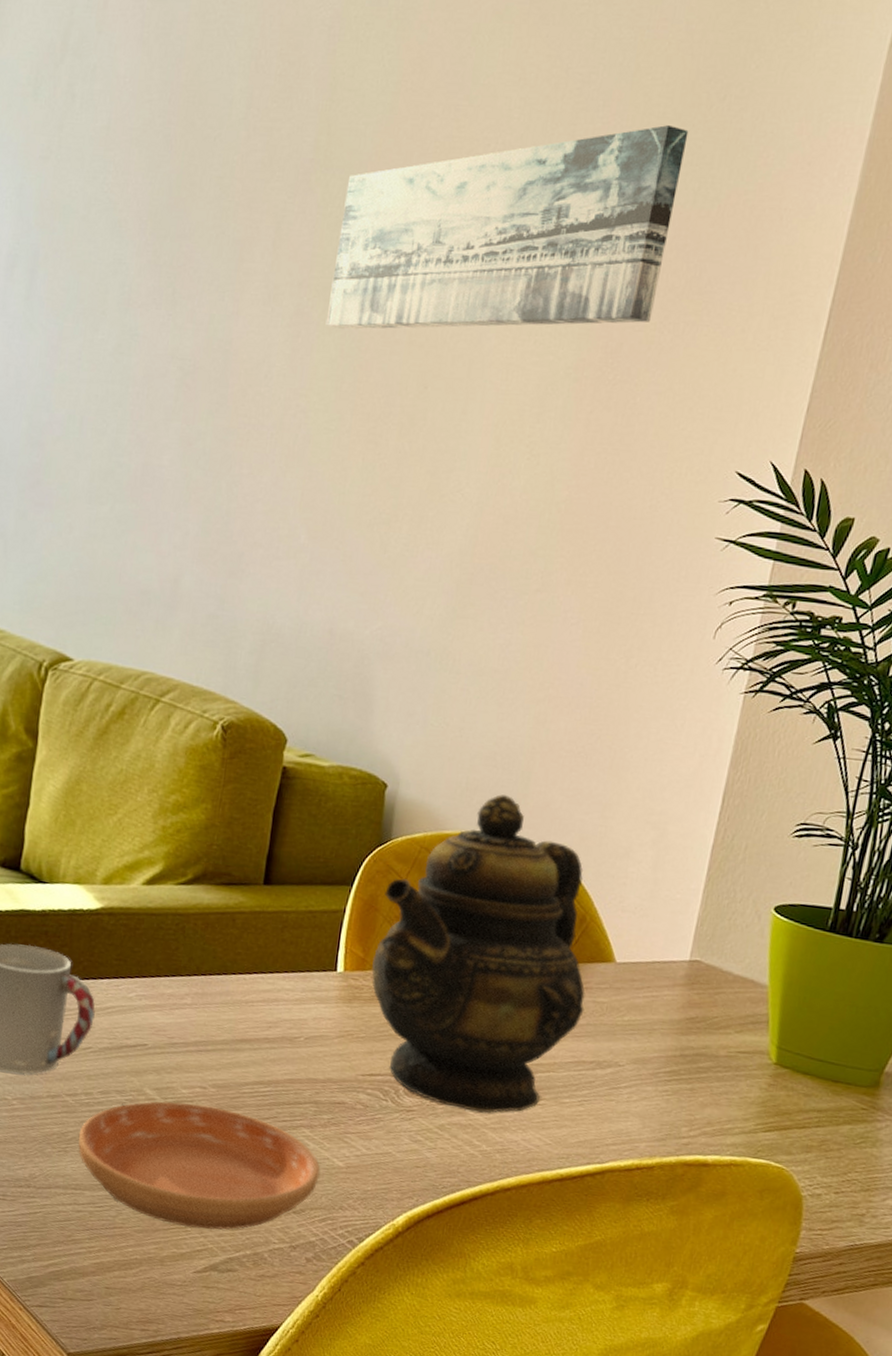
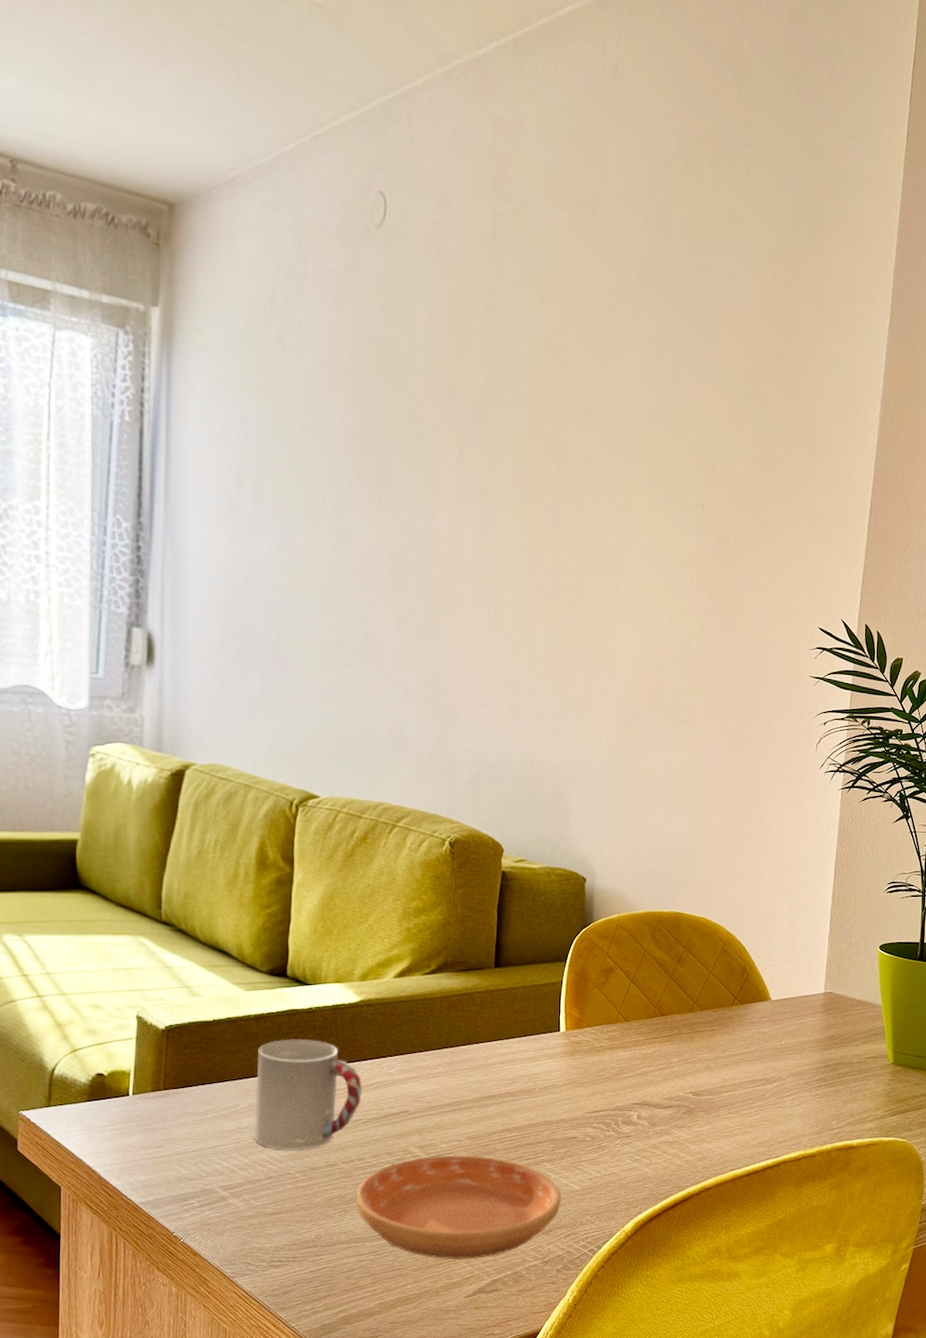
wall art: present [325,125,689,330] -> none [505,378,760,527]
teapot: present [371,794,585,1114] -> none [588,879,752,1131]

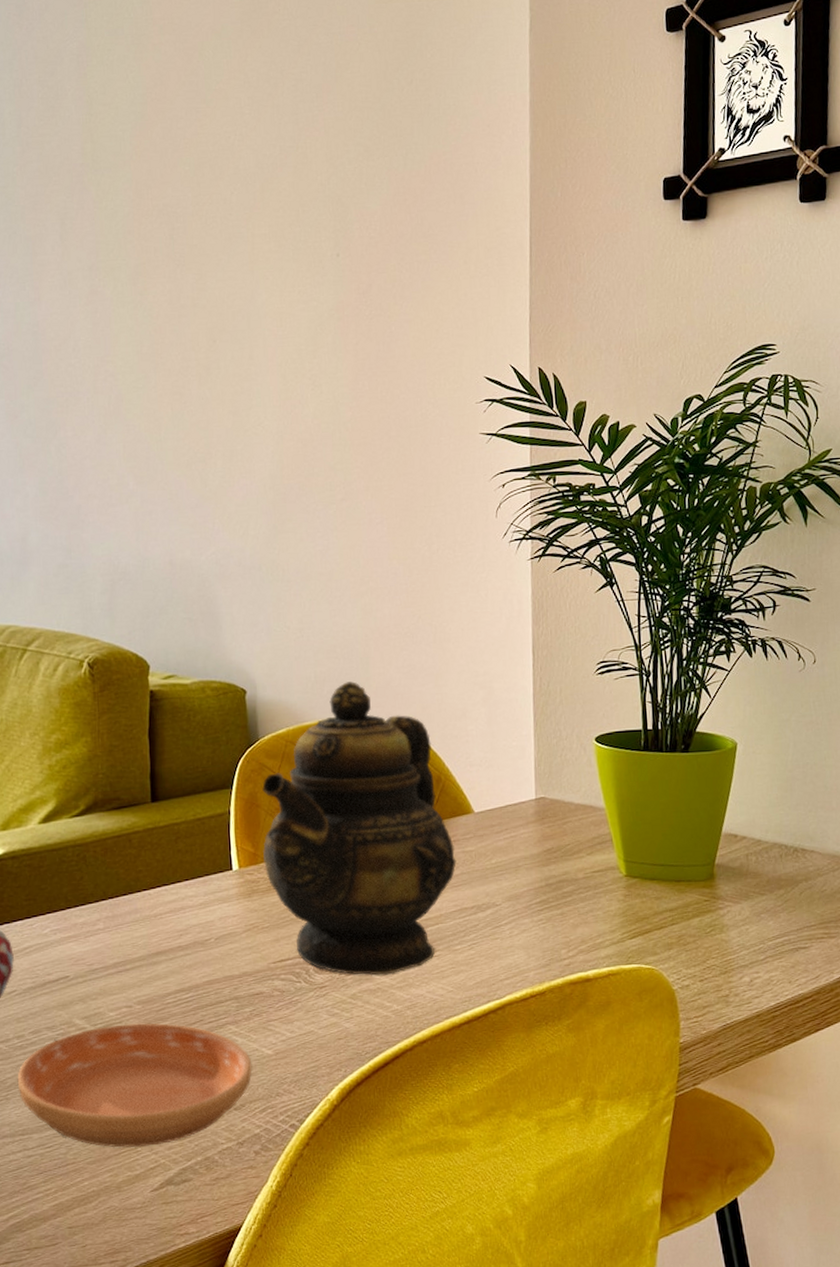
teapot: none [588,879,752,1131] -> present [262,681,457,976]

